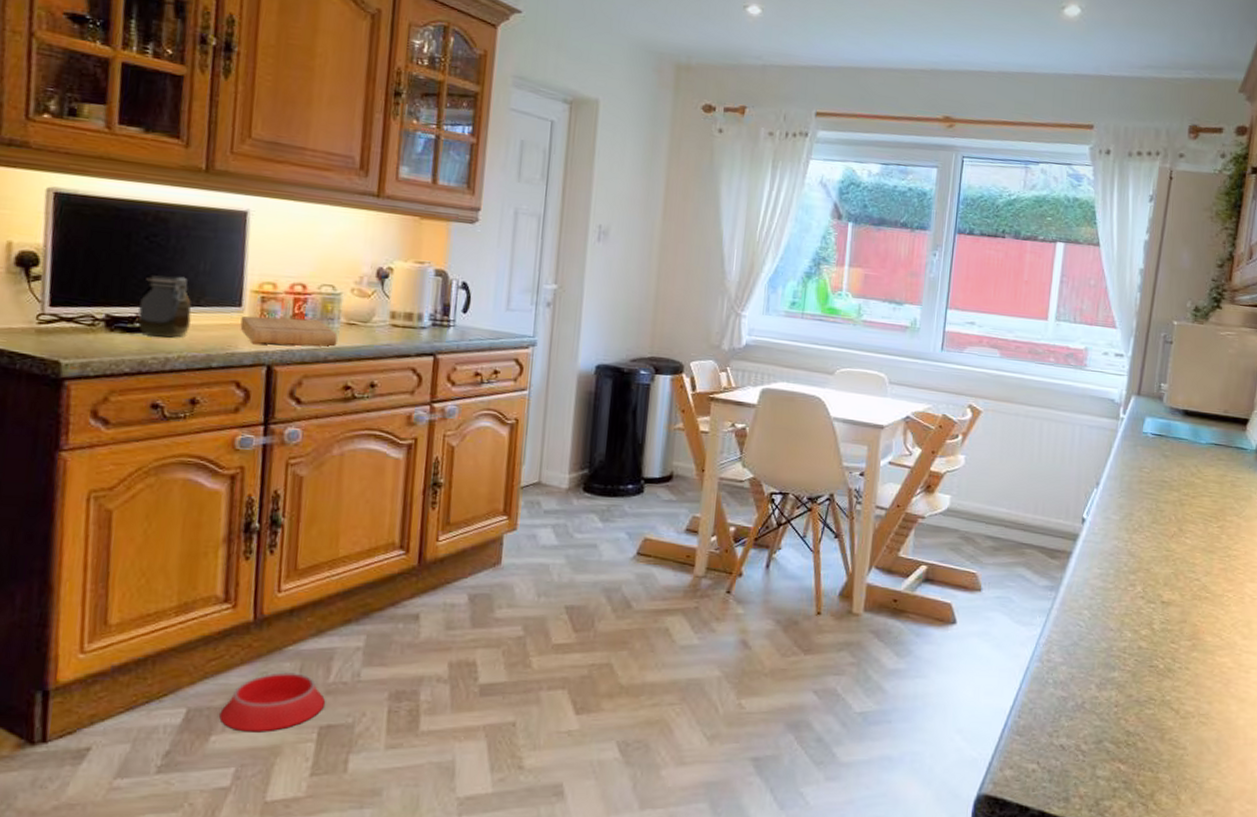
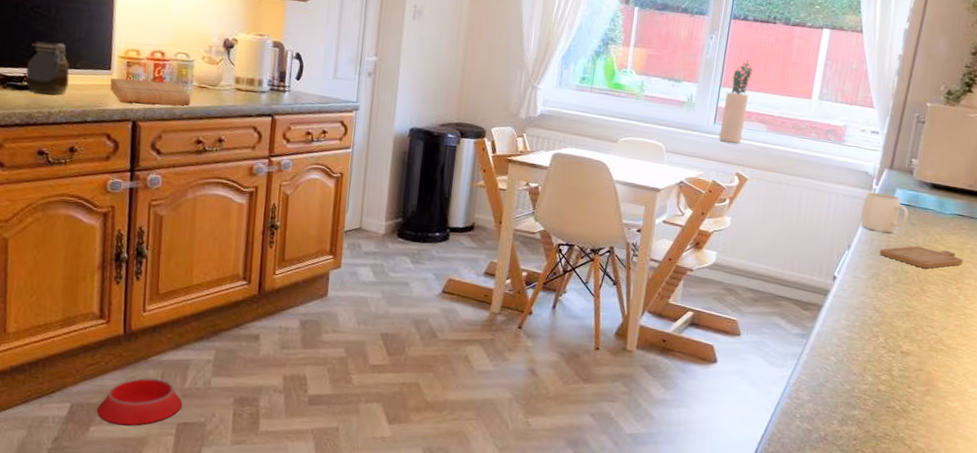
vase: none [948,279,981,372] -> present [719,60,752,144]
mug: none [1109,421,1161,467] -> present [861,192,909,233]
chopping board: none [1131,481,1223,506] -> present [879,246,963,269]

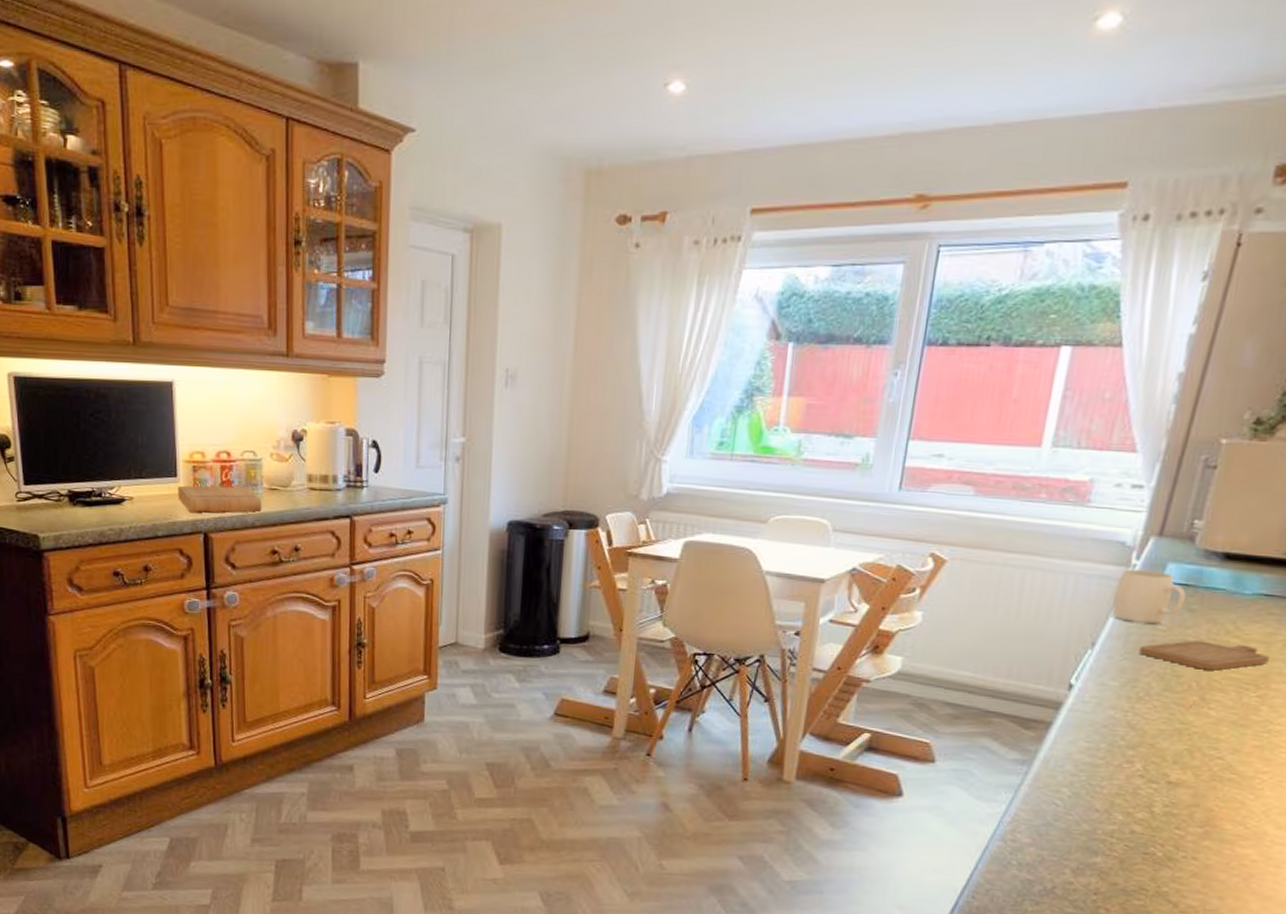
jar: present [25,39,70,96] -> none [92,449,136,510]
pet bowl: present [97,377,183,426] -> none [196,811,280,862]
vase: present [719,60,752,144] -> none [906,401,954,514]

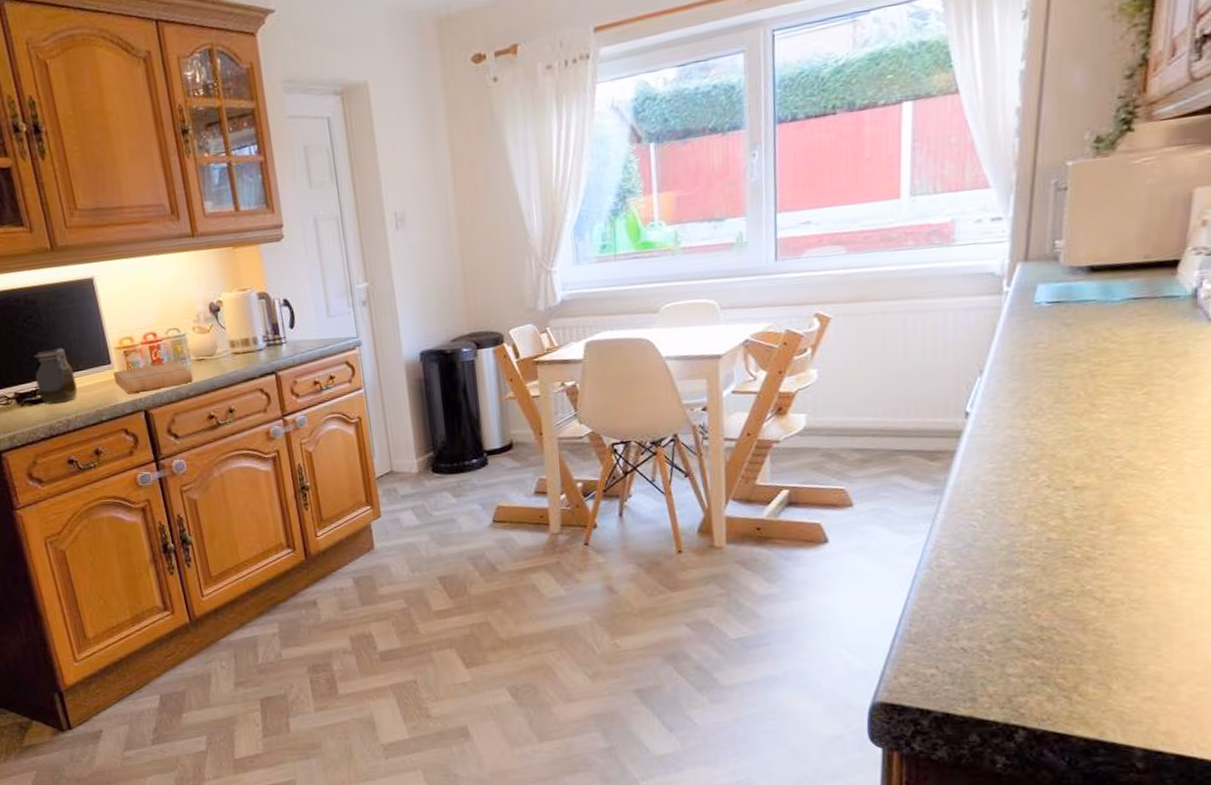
jar: none [92,449,136,510] -> present [33,347,78,404]
mug: present [1111,569,1186,624] -> none [993,293,1059,345]
chopping board: present [1138,640,1270,671] -> none [1025,348,1148,378]

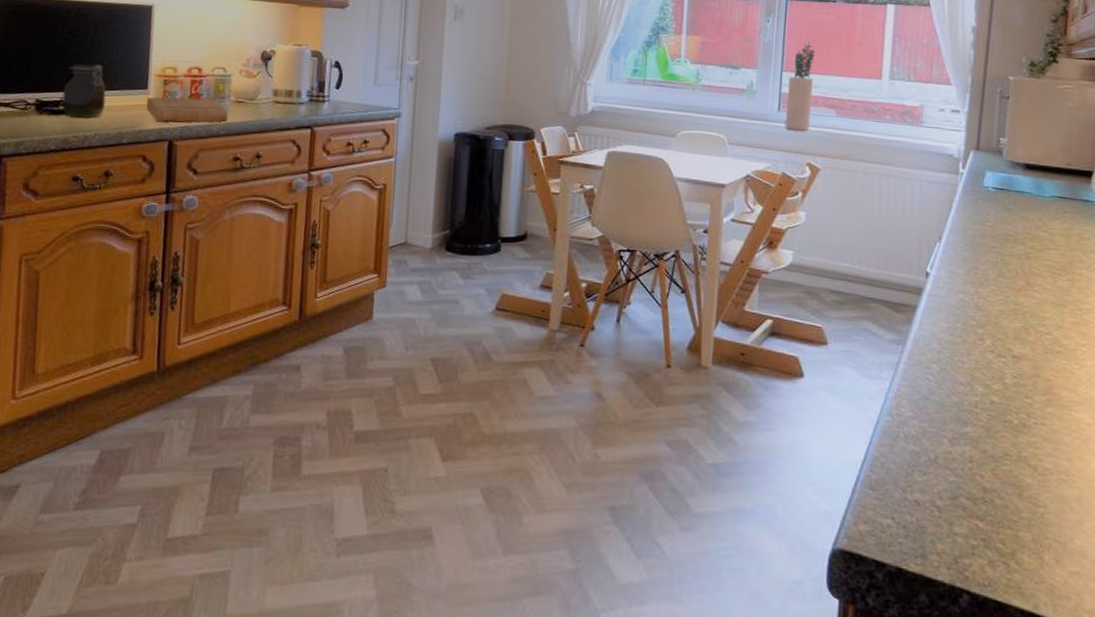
vase: none [784,171,816,280] -> present [785,42,815,131]

